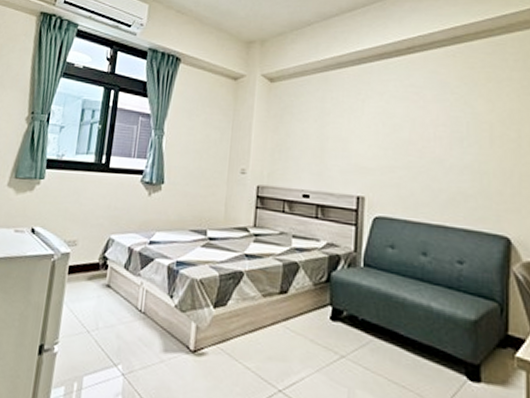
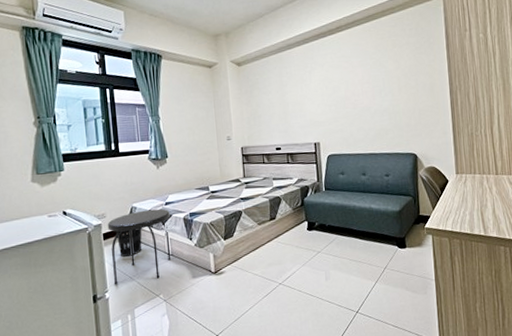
side table: none [67,245,153,342] -> present [107,208,171,285]
wastebasket: none [82,265,115,303] -> present [115,227,142,257]

